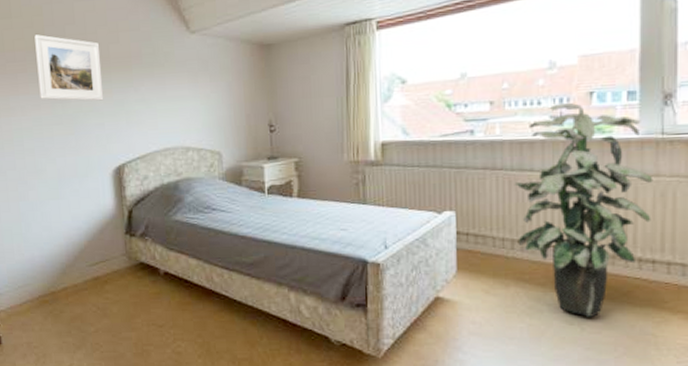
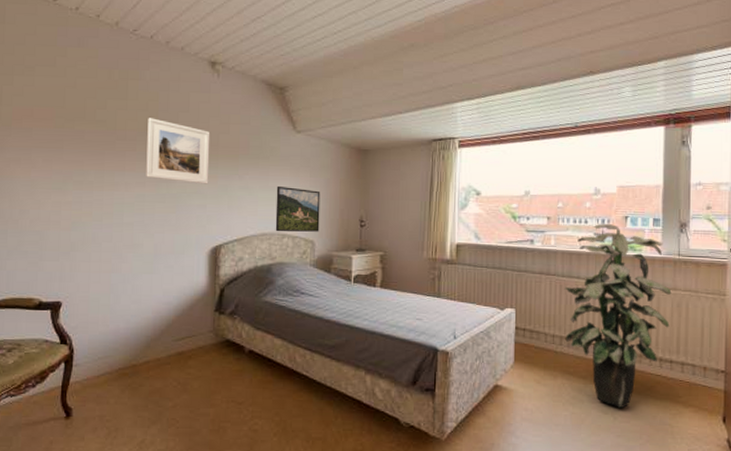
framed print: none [175,94,226,146] -> present [275,185,321,232]

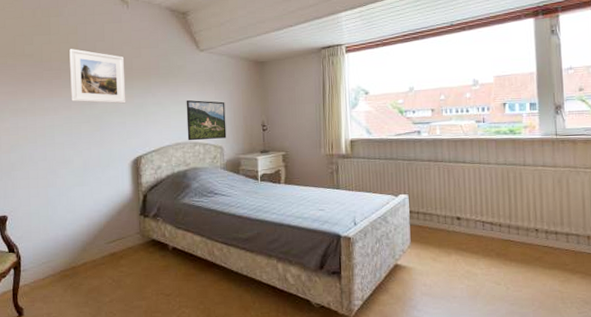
indoor plant: present [564,224,672,408] -> none [452,111,553,278]

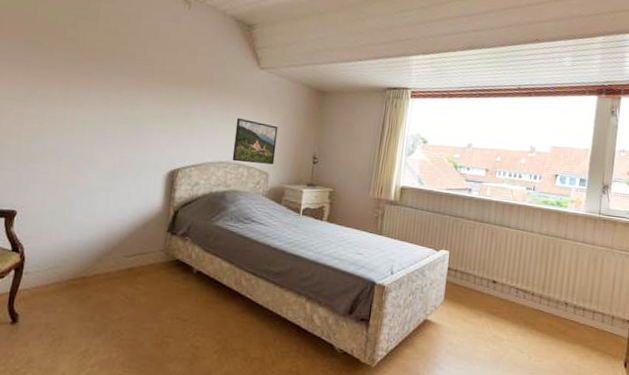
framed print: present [69,49,126,104] -> none [110,41,177,110]

